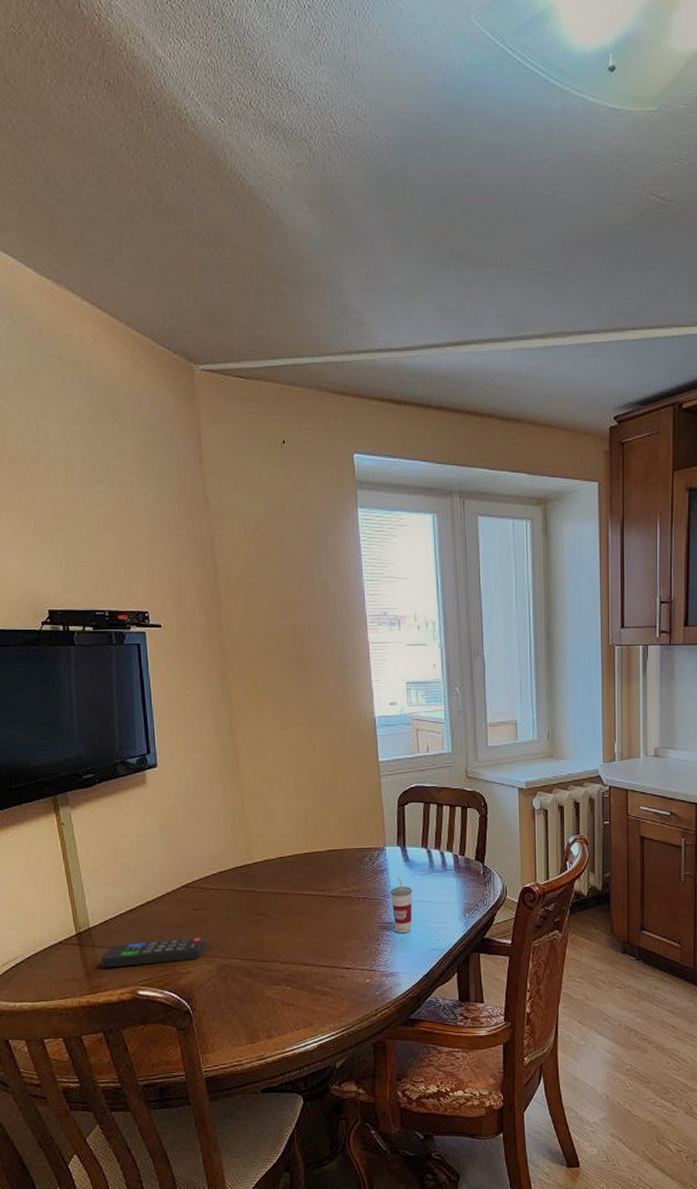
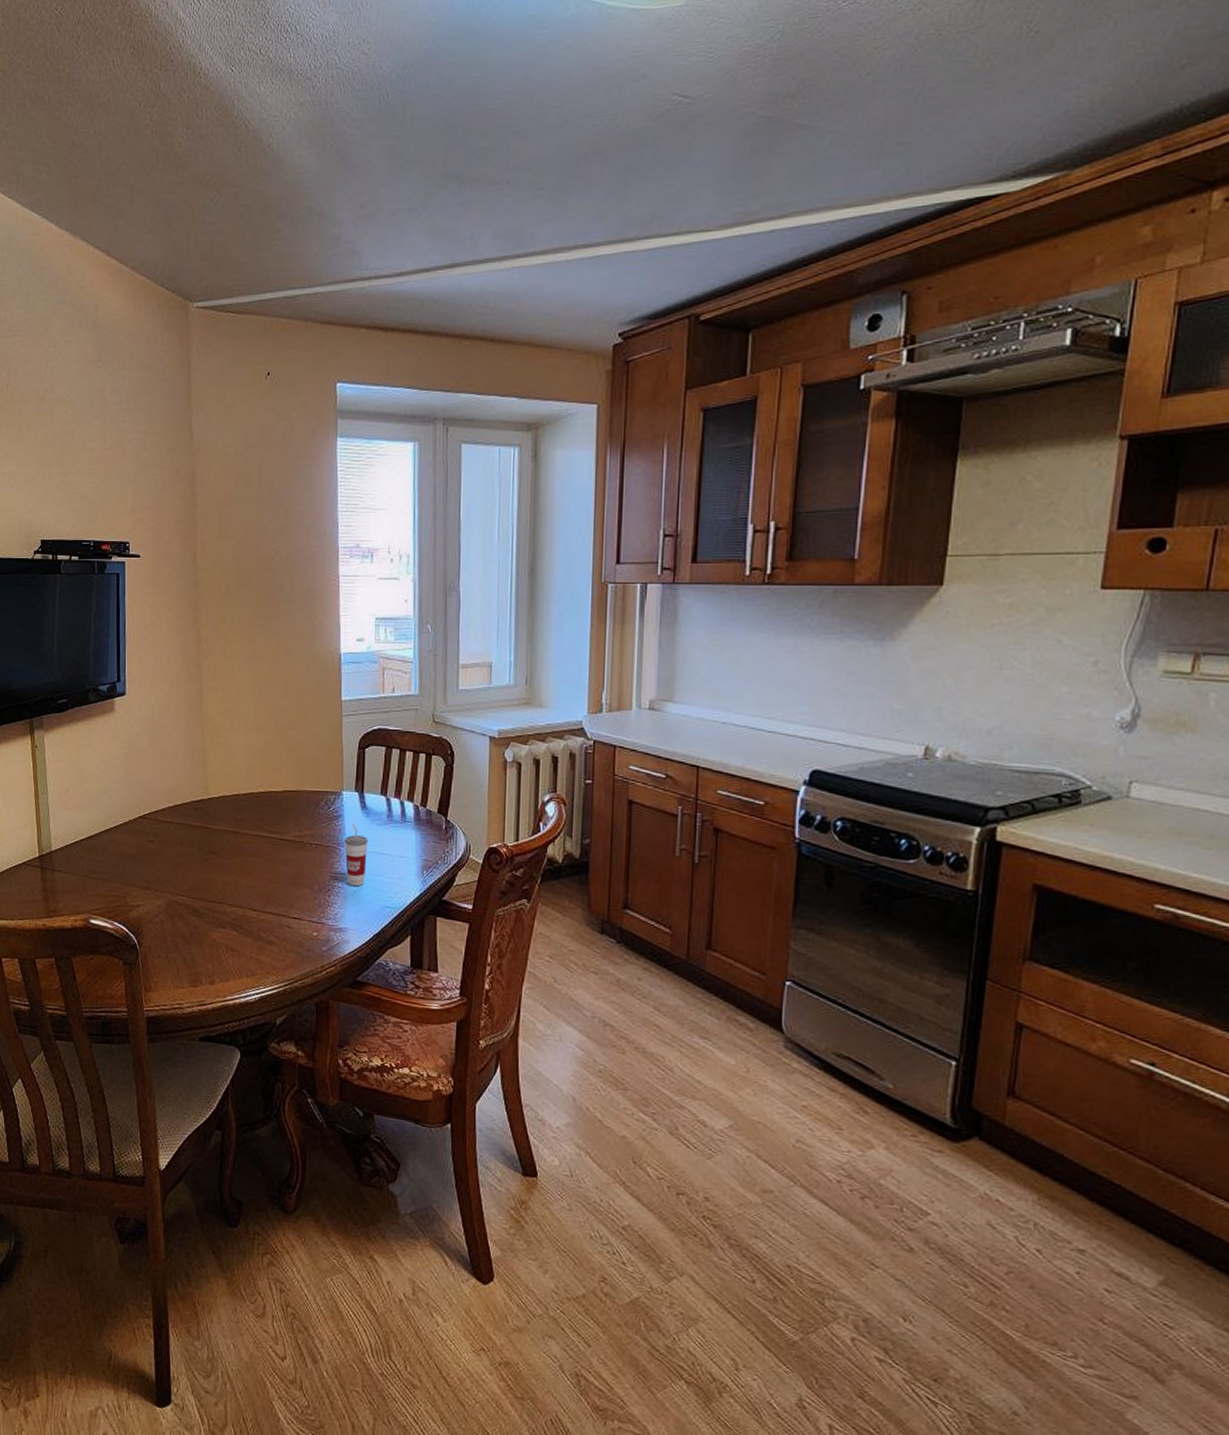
remote control: present [101,938,206,968] -> none [59,870,157,894]

